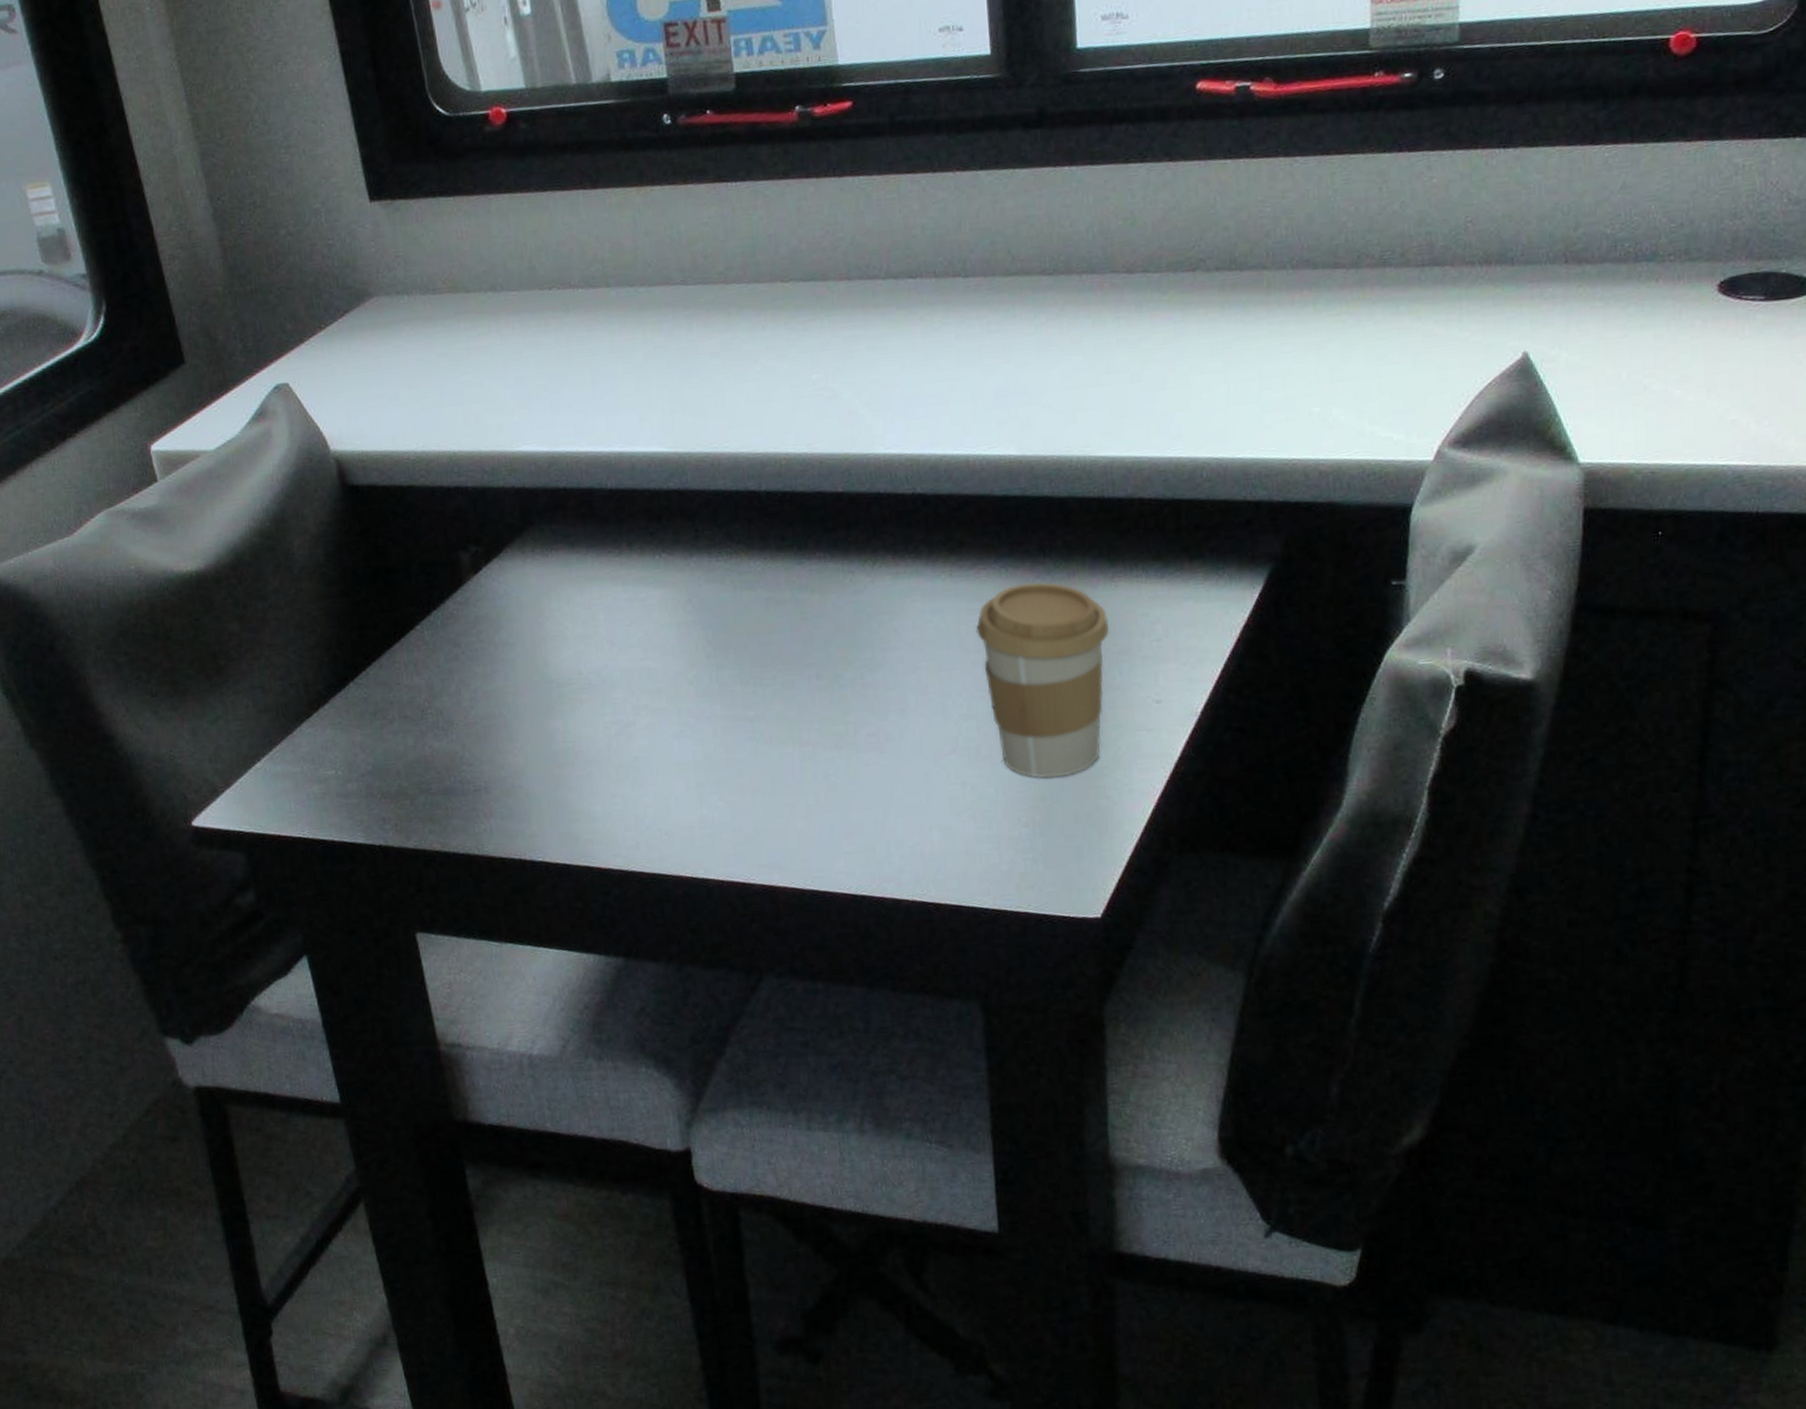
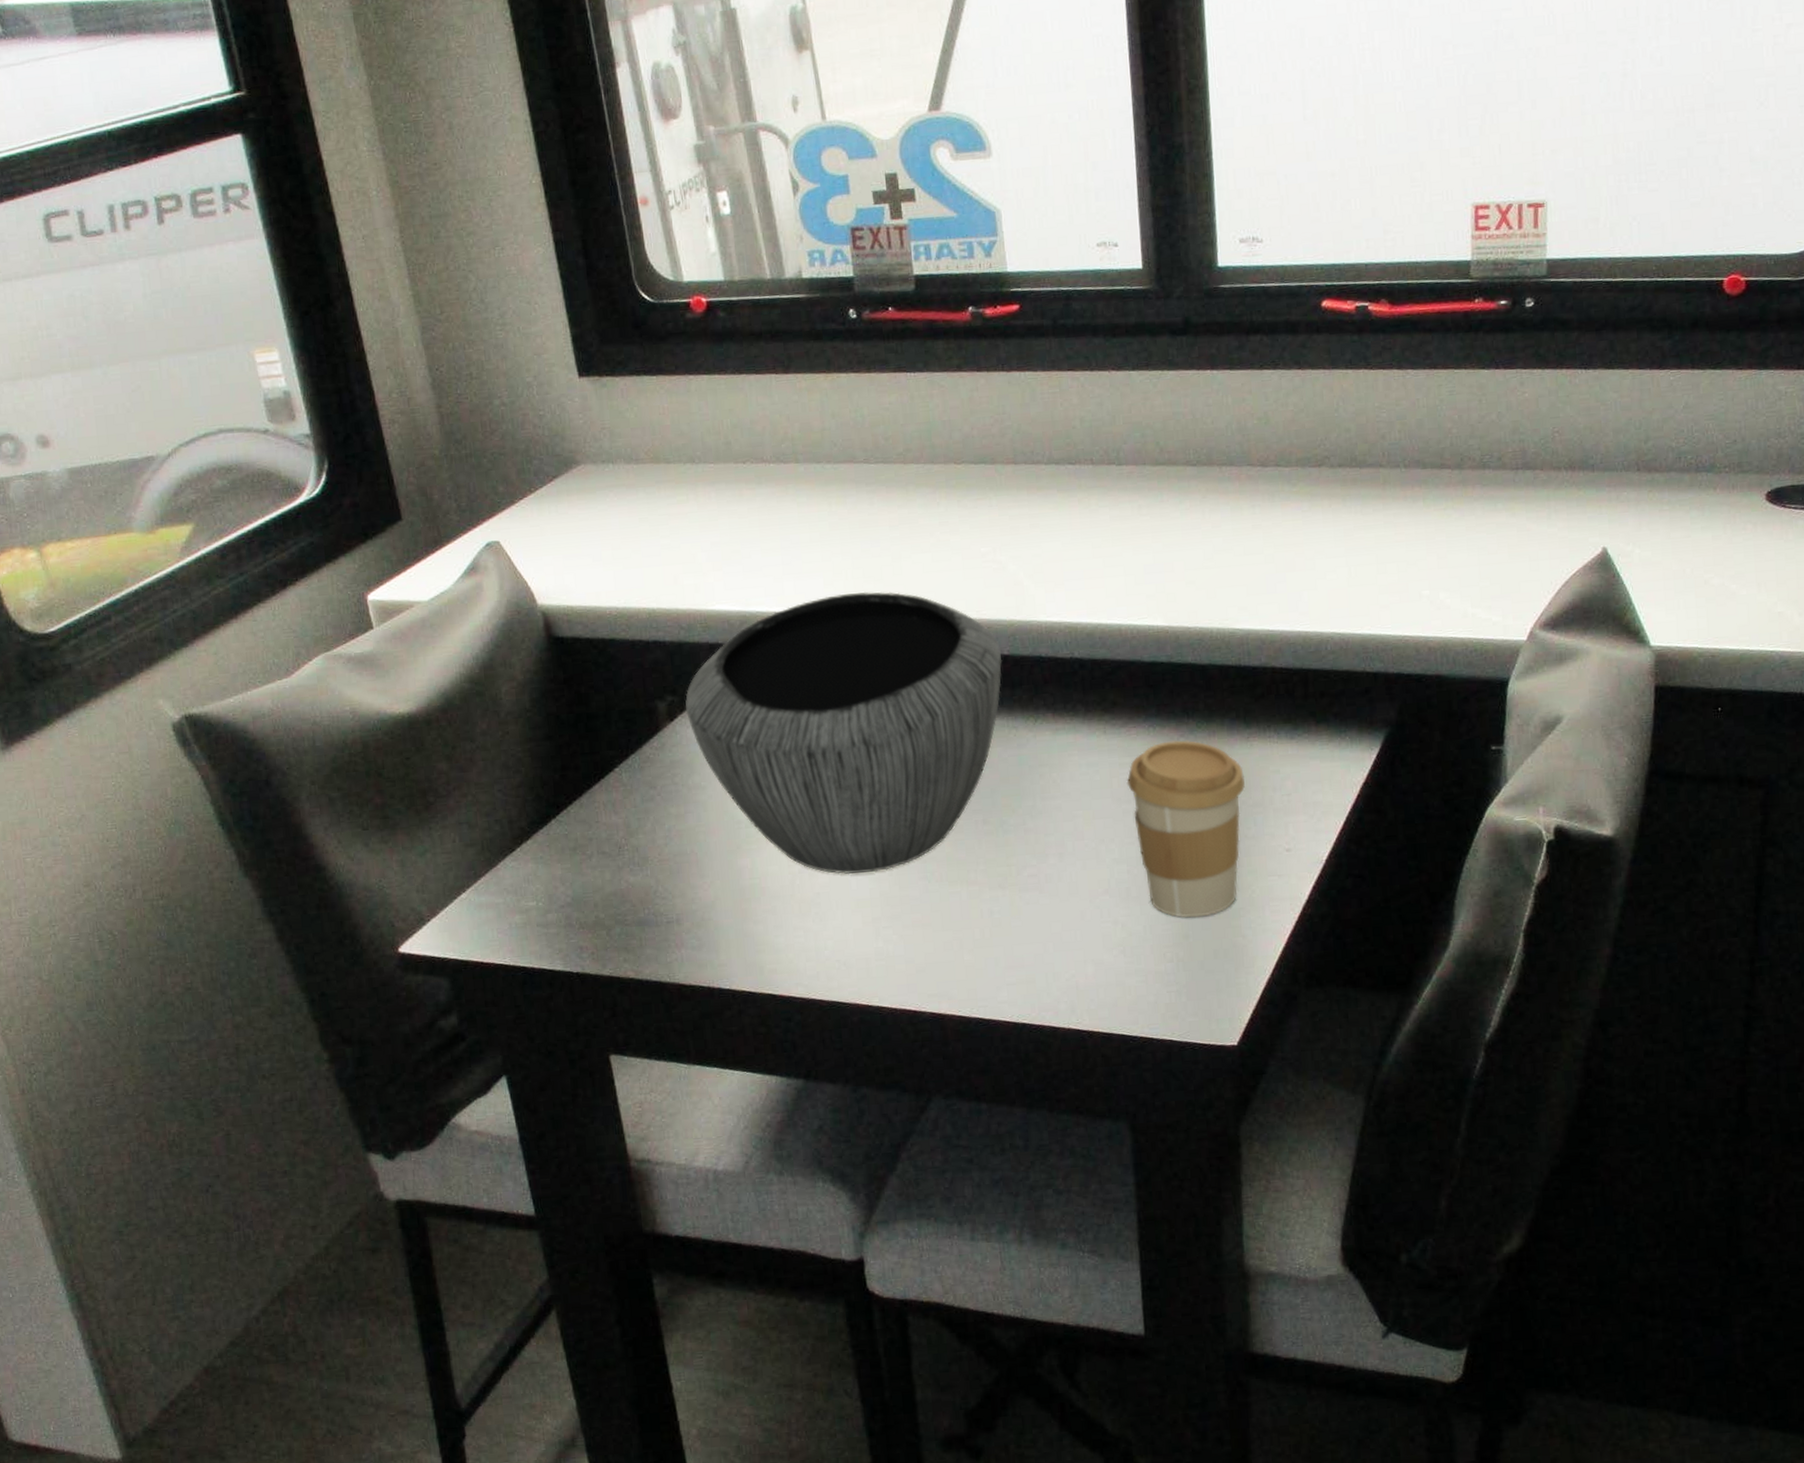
bowl: none [490,426,837,737] -> present [685,591,1003,875]

